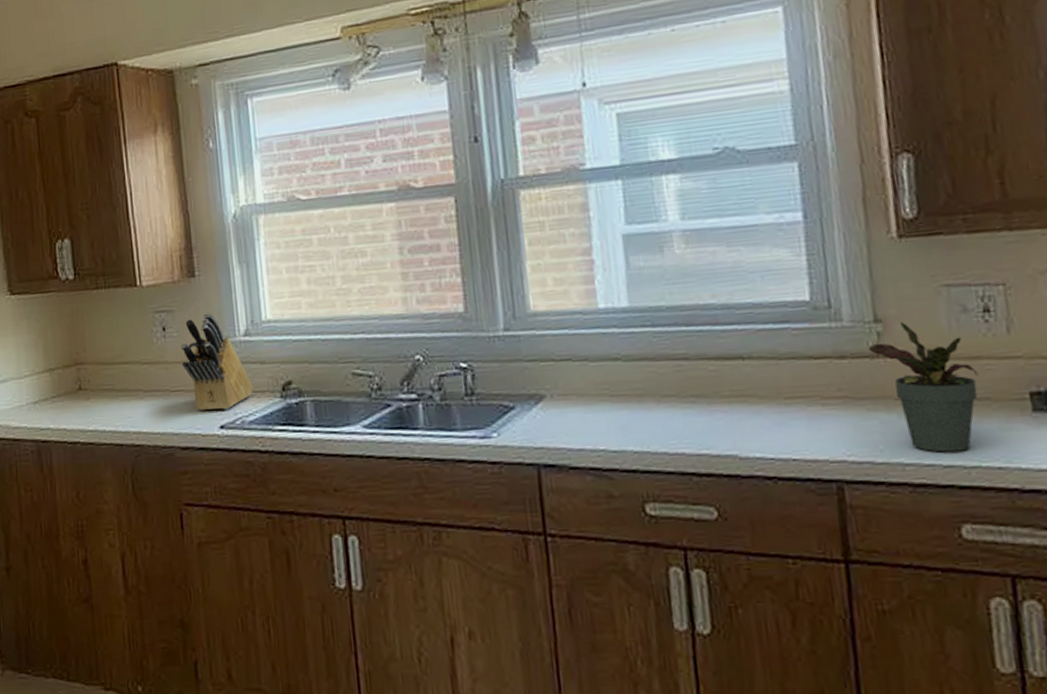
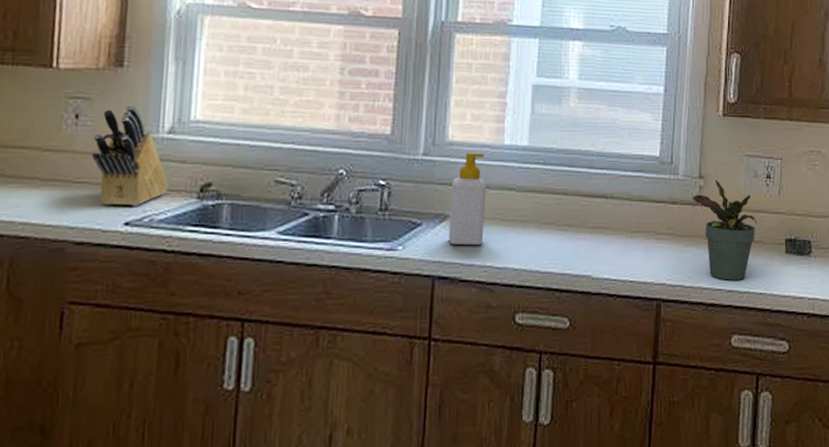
soap bottle: none [542,321,591,428] -> present [448,153,487,246]

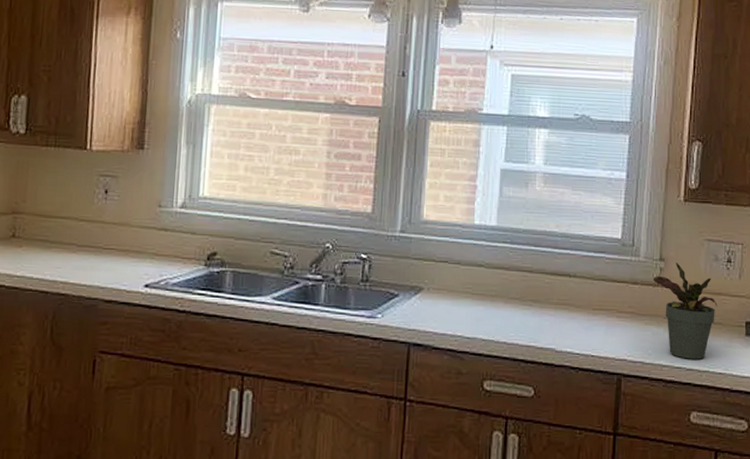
knife block: present [91,105,168,206] -> none [118,183,181,271]
soap bottle: present [448,153,487,246] -> none [423,231,458,317]

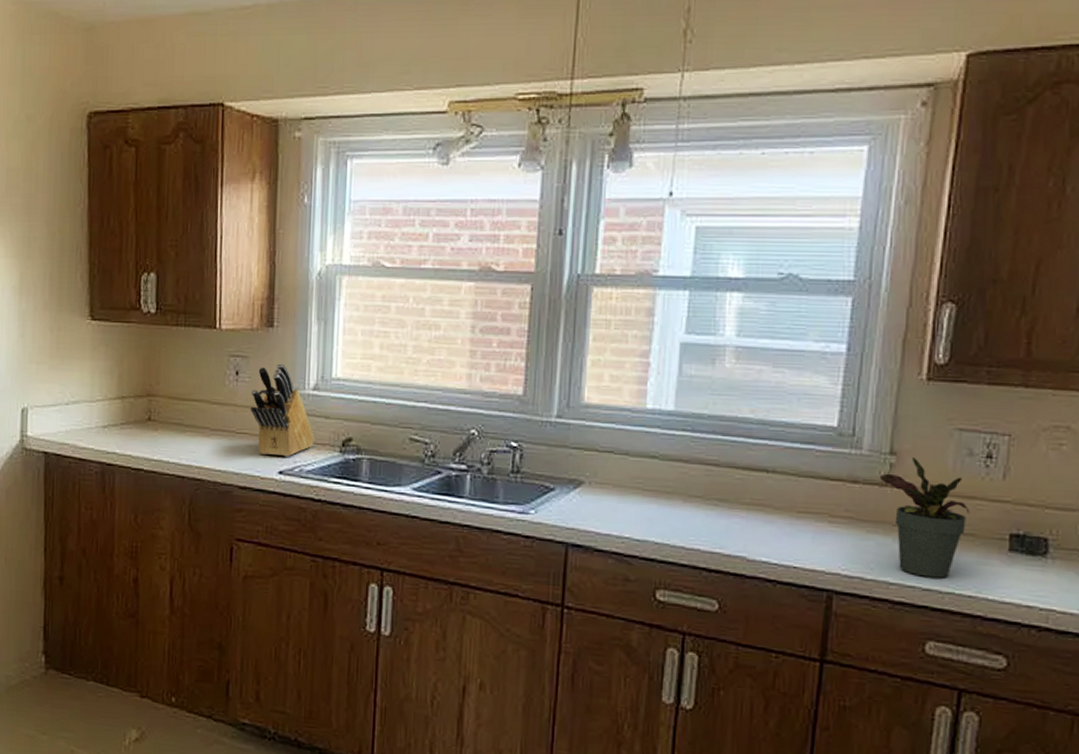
knife block: none [118,183,181,271] -> present [250,363,314,457]

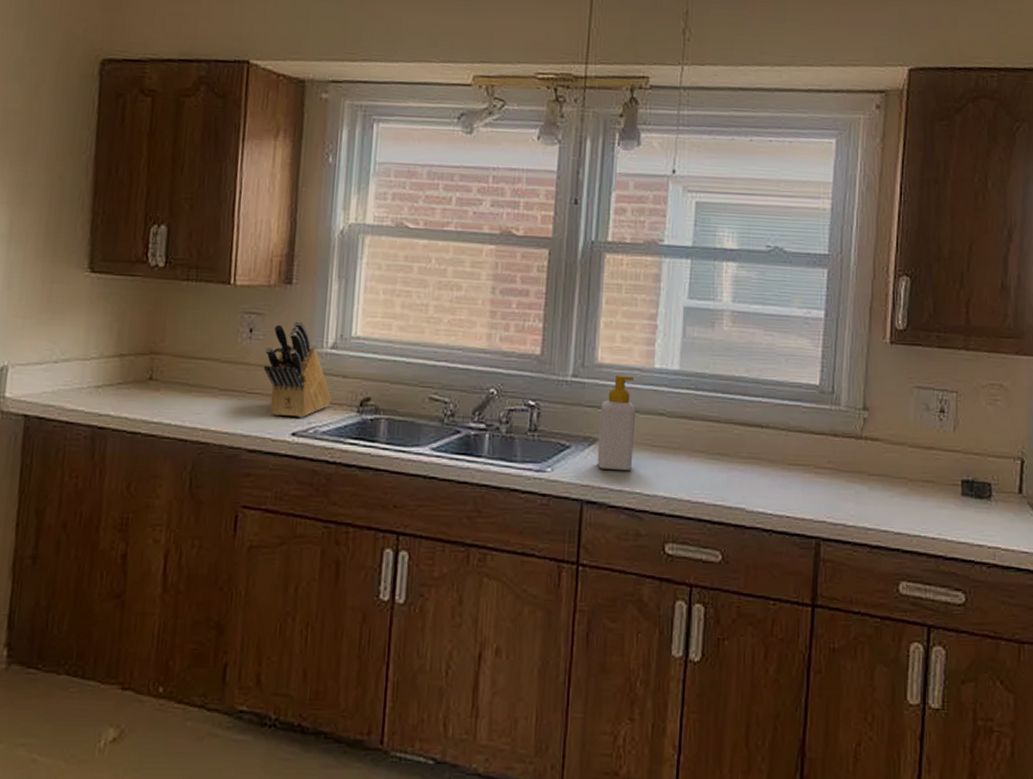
soap bottle: none [583,416,626,515] -> present [597,375,636,471]
potted plant: present [879,458,970,578] -> none [855,413,929,522]

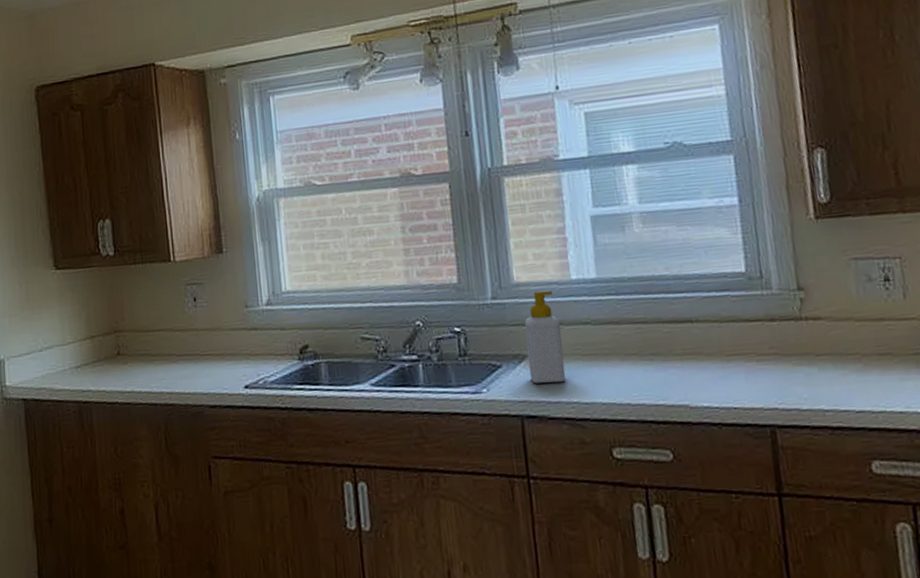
knife block: present [263,321,331,418] -> none [209,285,274,373]

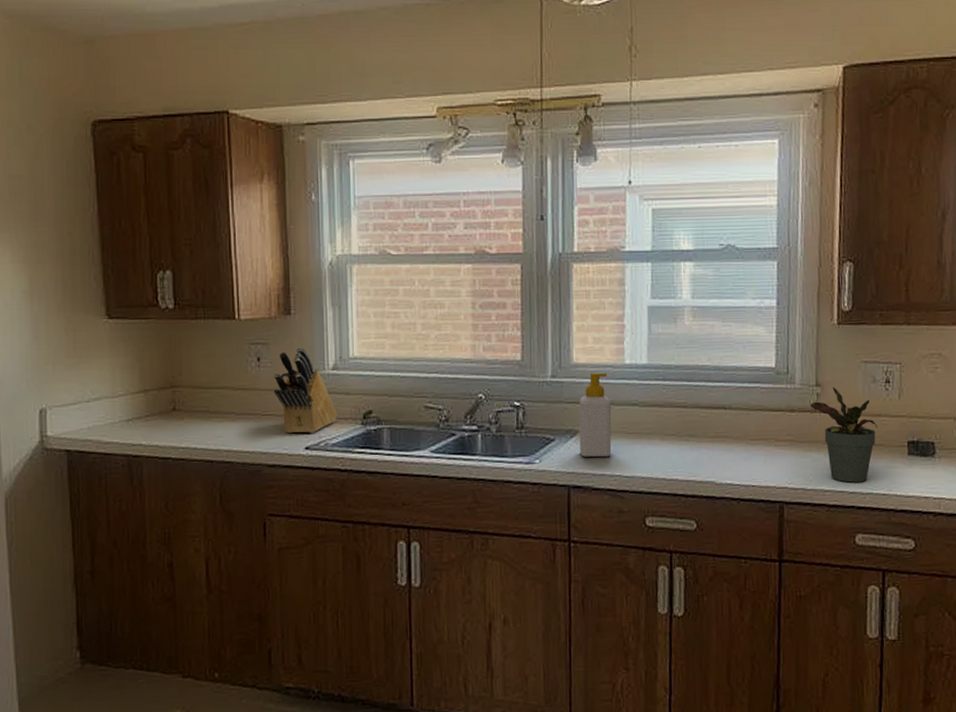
knife block: none [209,285,274,373] -> present [273,347,337,434]
potted plant: none [793,290,882,400] -> present [810,387,878,483]

